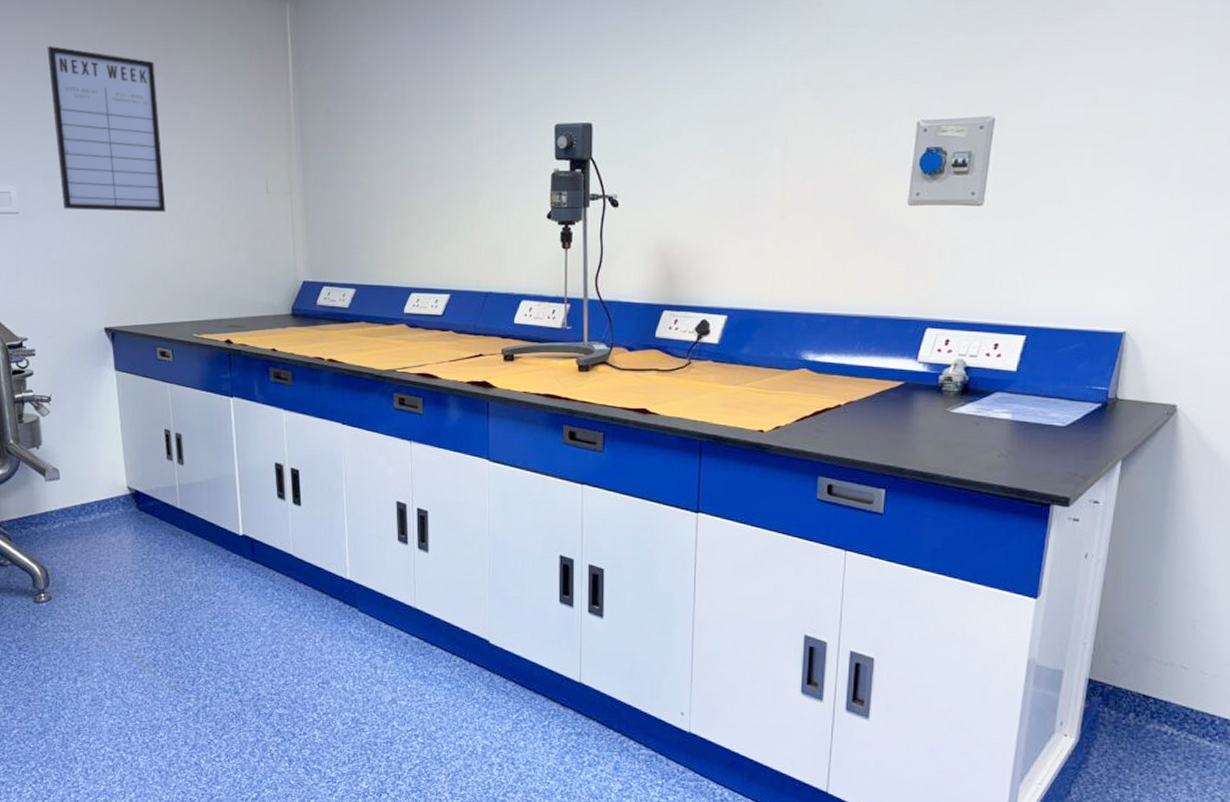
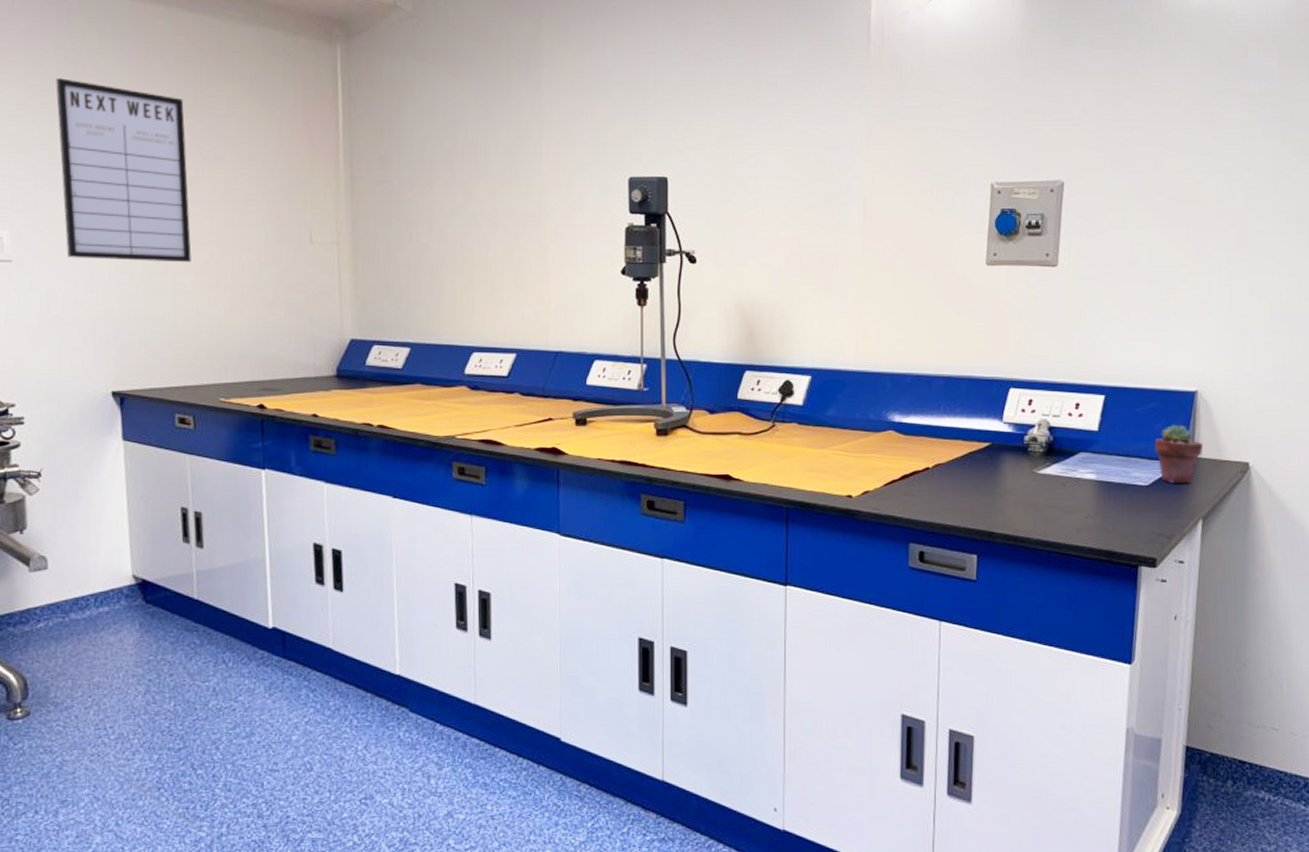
potted succulent: none [1076,365,1128,425] -> present [1155,424,1203,484]

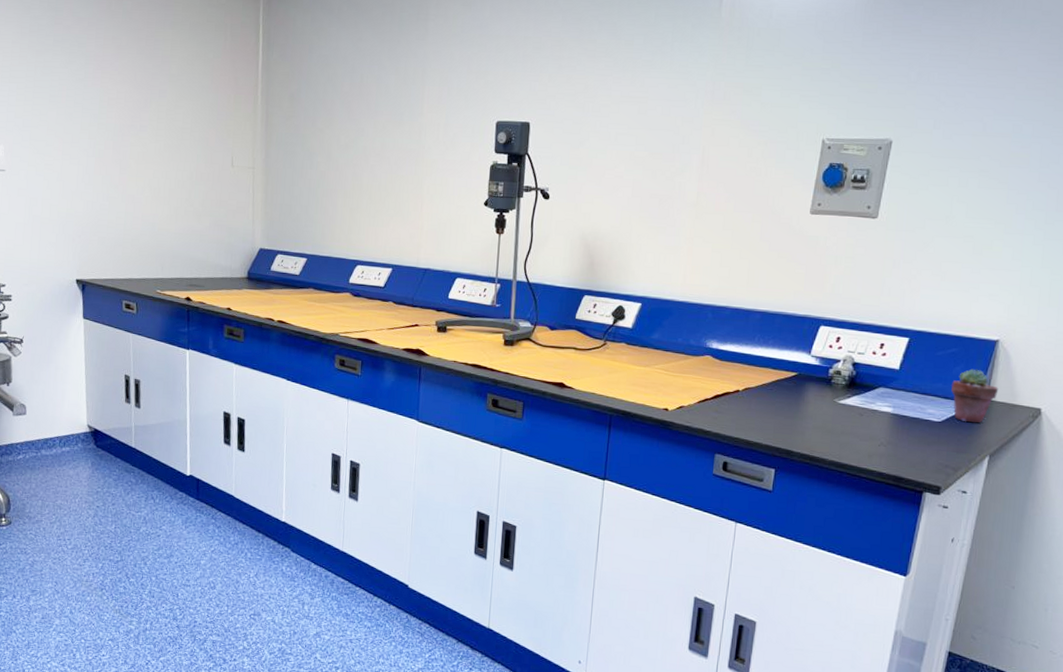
writing board: present [56,78,192,263] -> none [40,22,140,179]

